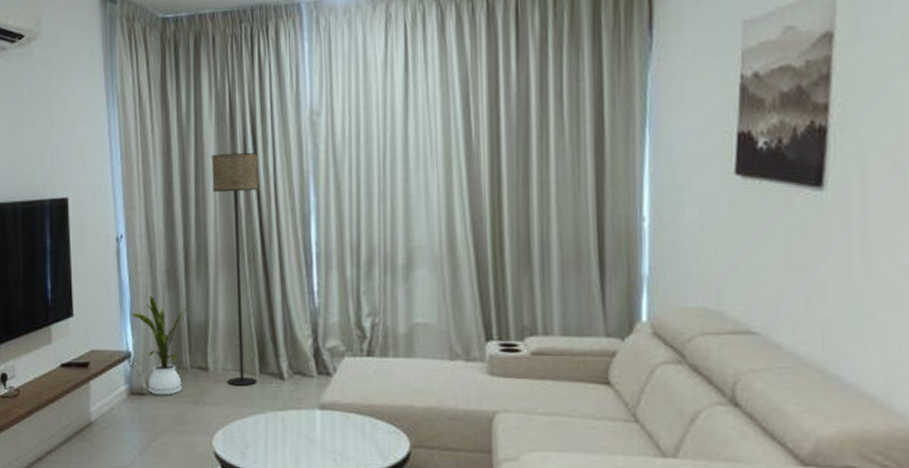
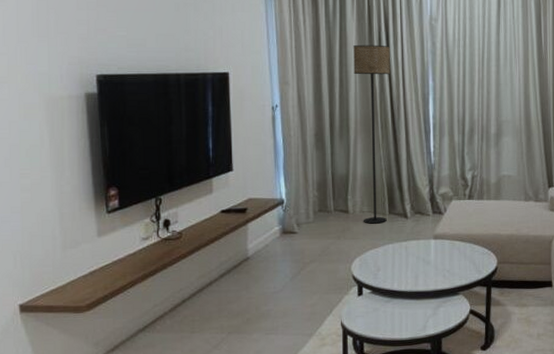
house plant: present [131,296,186,395] -> none [284,155,330,233]

